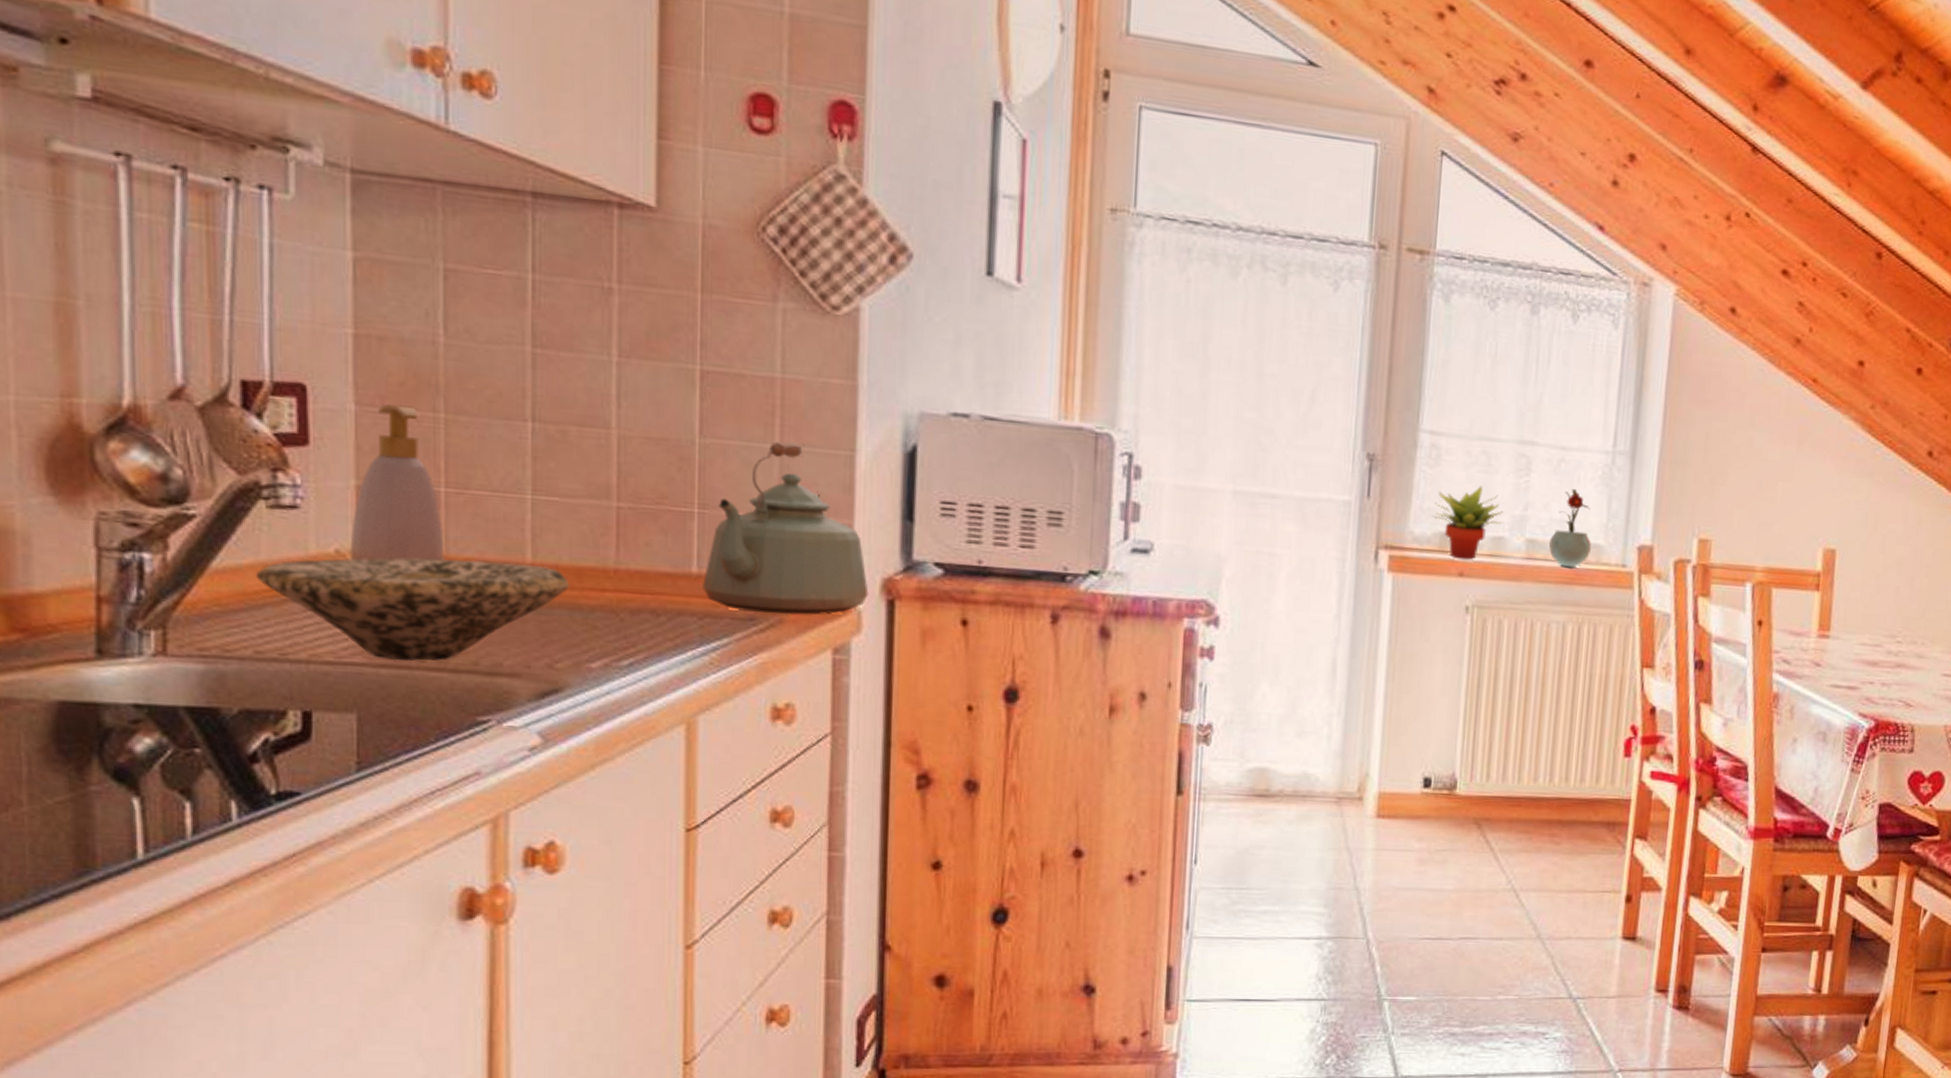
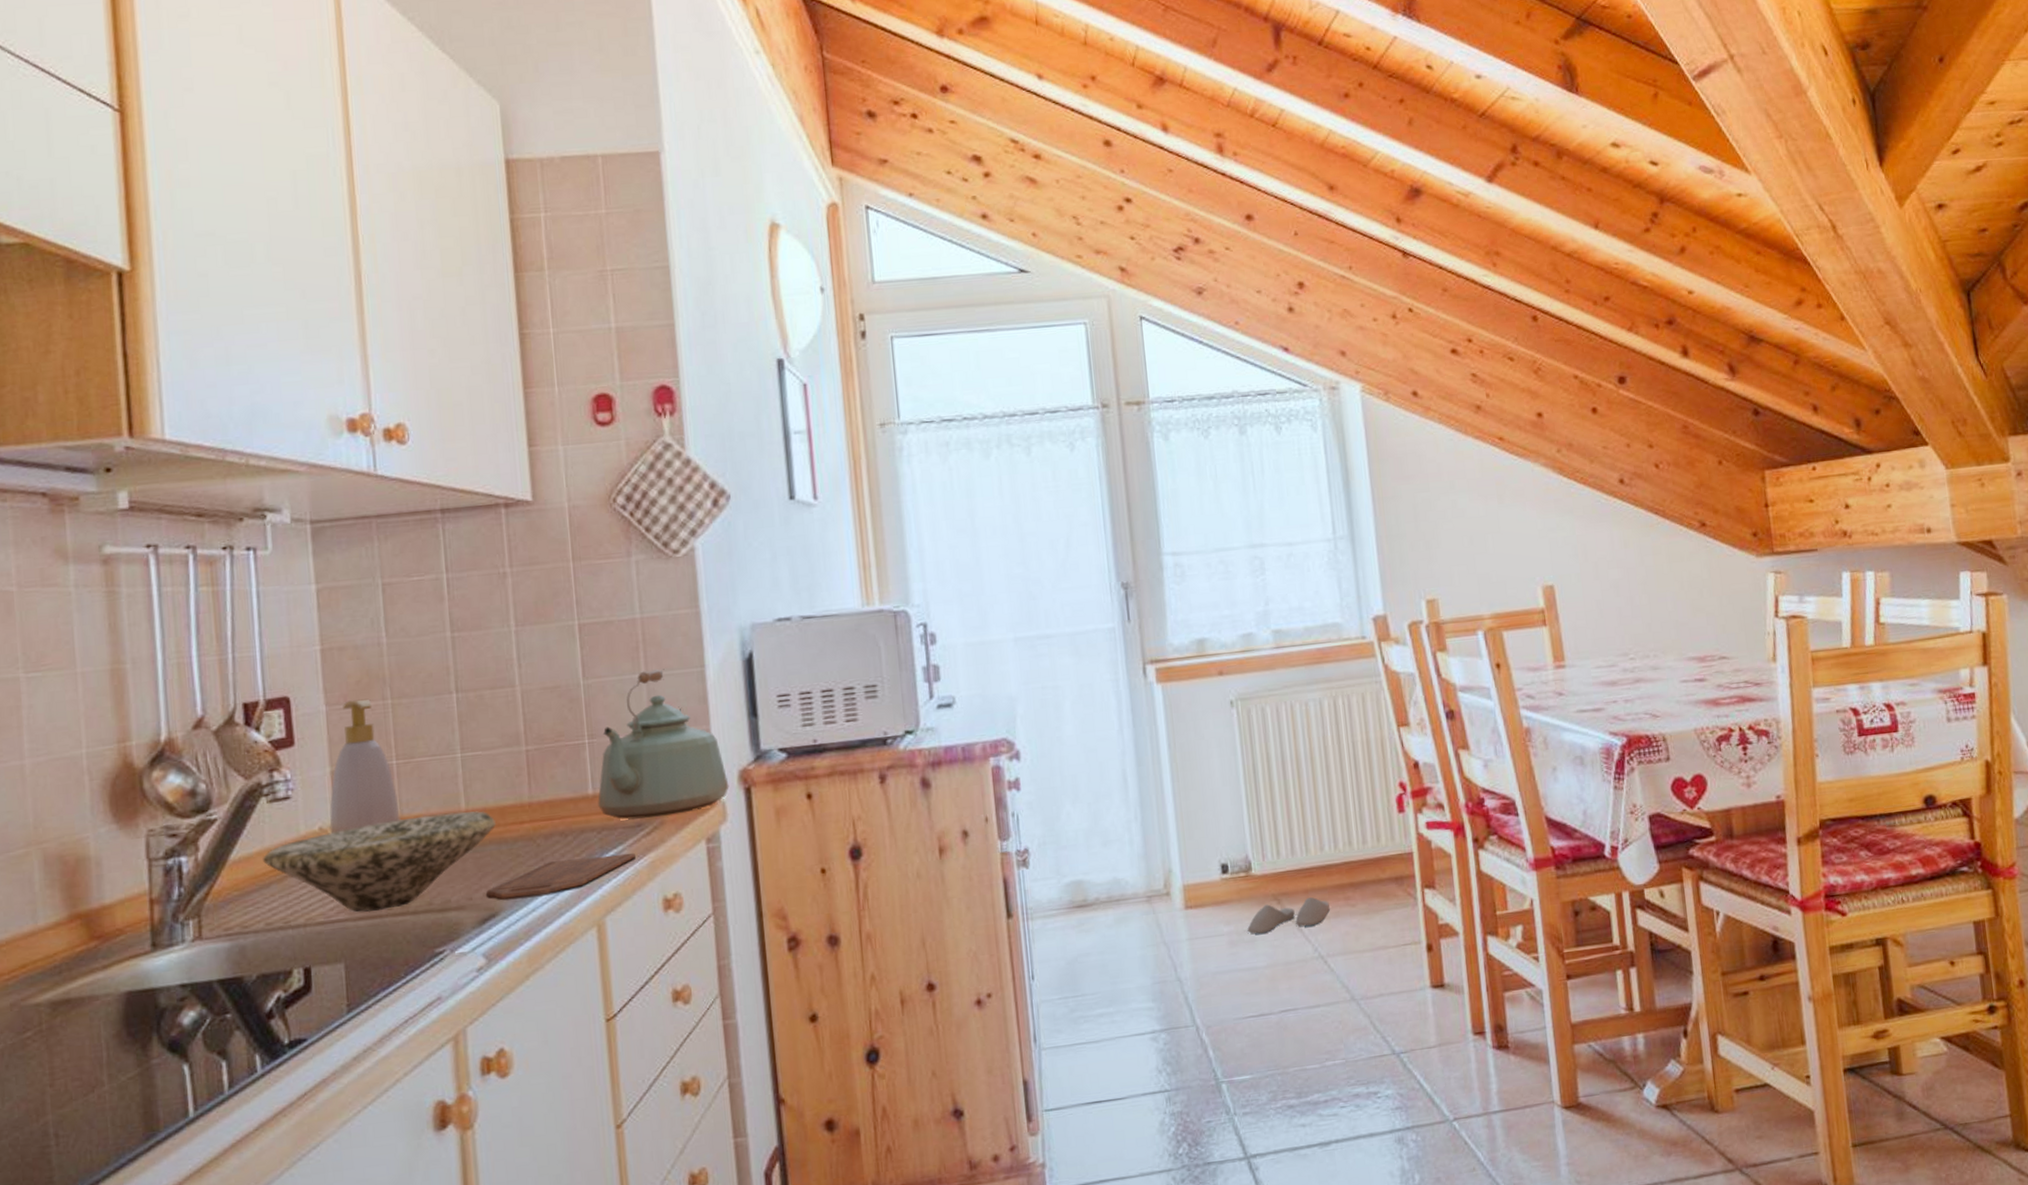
cutting board: none [550,641,743,680] -> present [486,852,636,901]
succulent plant: present [1434,486,1504,561] -> none [1186,592,1250,661]
slippers: none [1440,827,1533,857] -> present [1247,897,1330,934]
potted flower: present [1548,488,1591,568] -> none [1292,577,1331,649]

